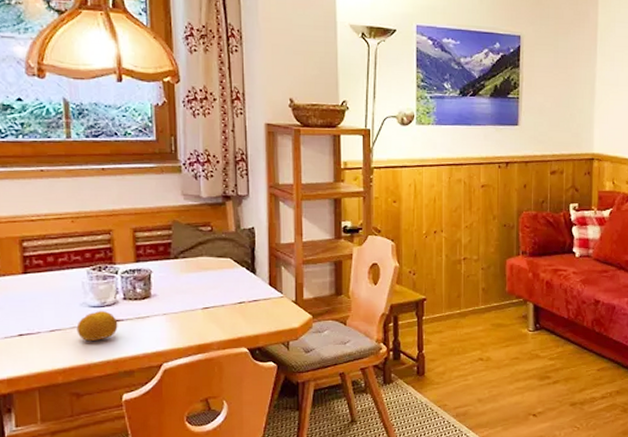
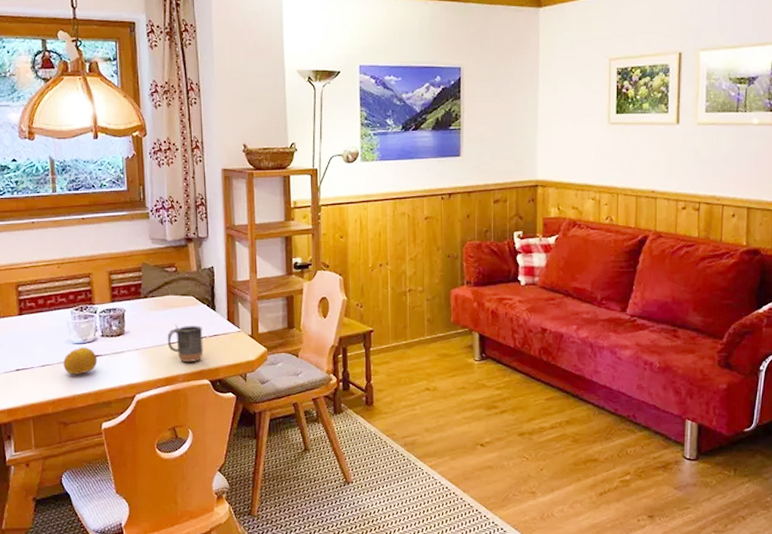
mug: none [200,289,241,328] -> present [167,325,204,362]

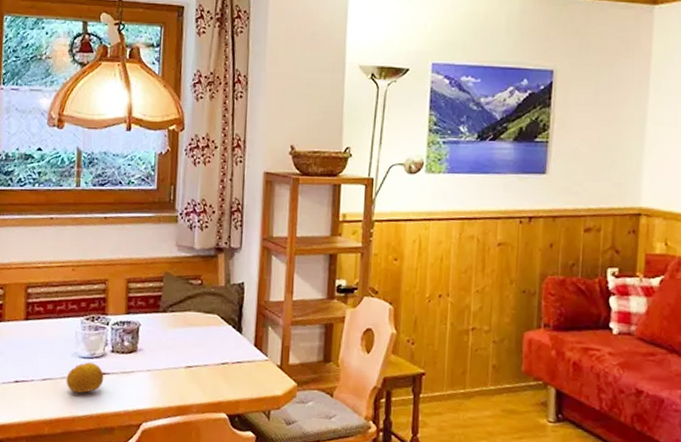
mug: present [167,325,204,362] -> none [183,346,225,391]

